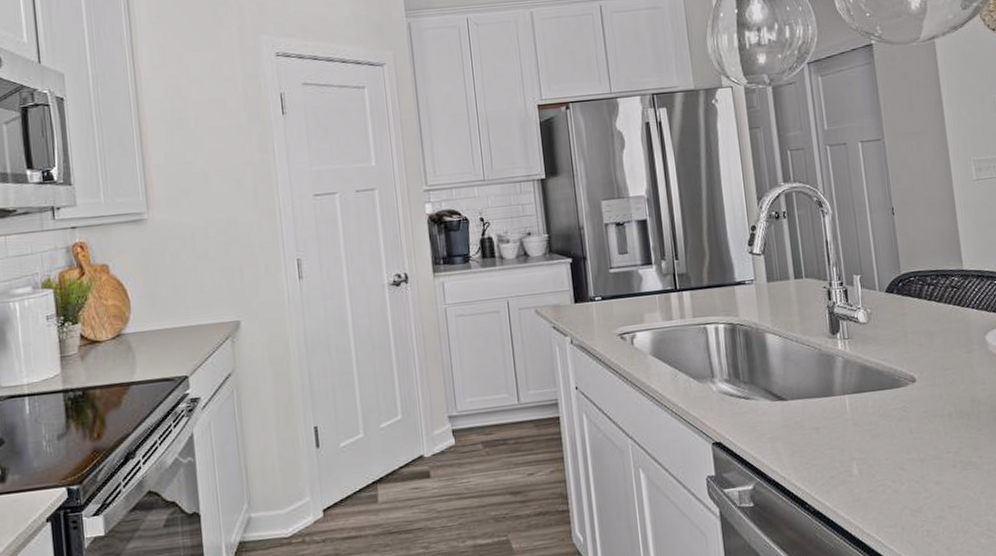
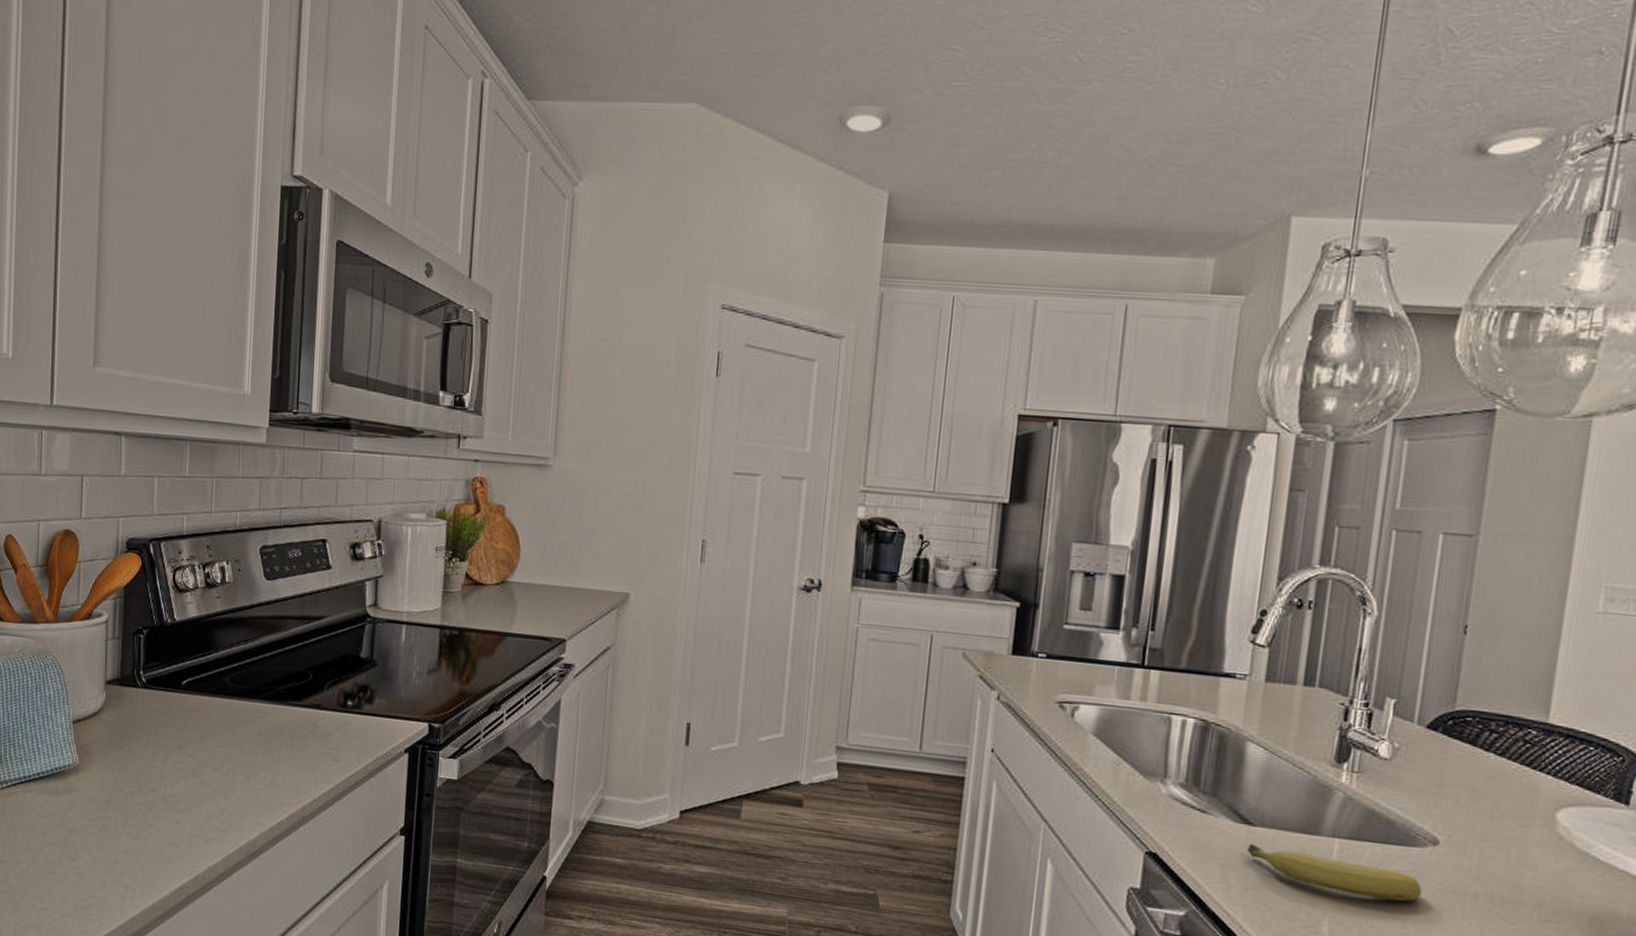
fruit: none [785,410,914,438] -> present [1246,844,1422,902]

